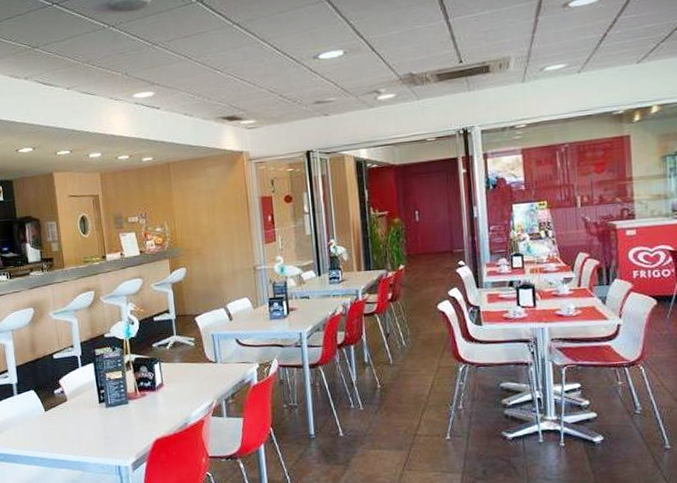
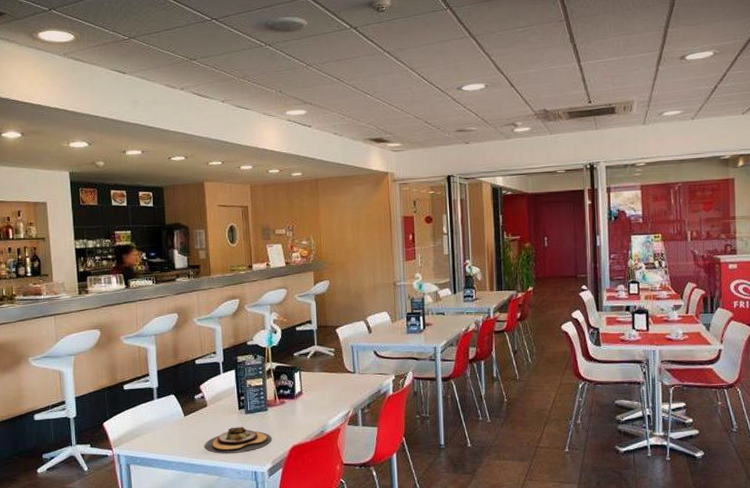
plate: none [66,420,134,448] -> present [204,427,272,454]

